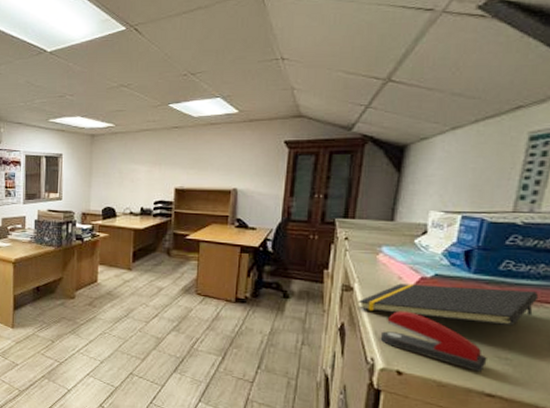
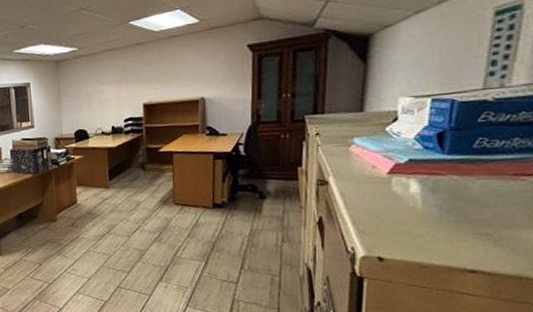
notepad: present [358,283,539,326] -> none [334,165,515,202]
stapler: present [380,310,487,372] -> none [358,198,467,250]

